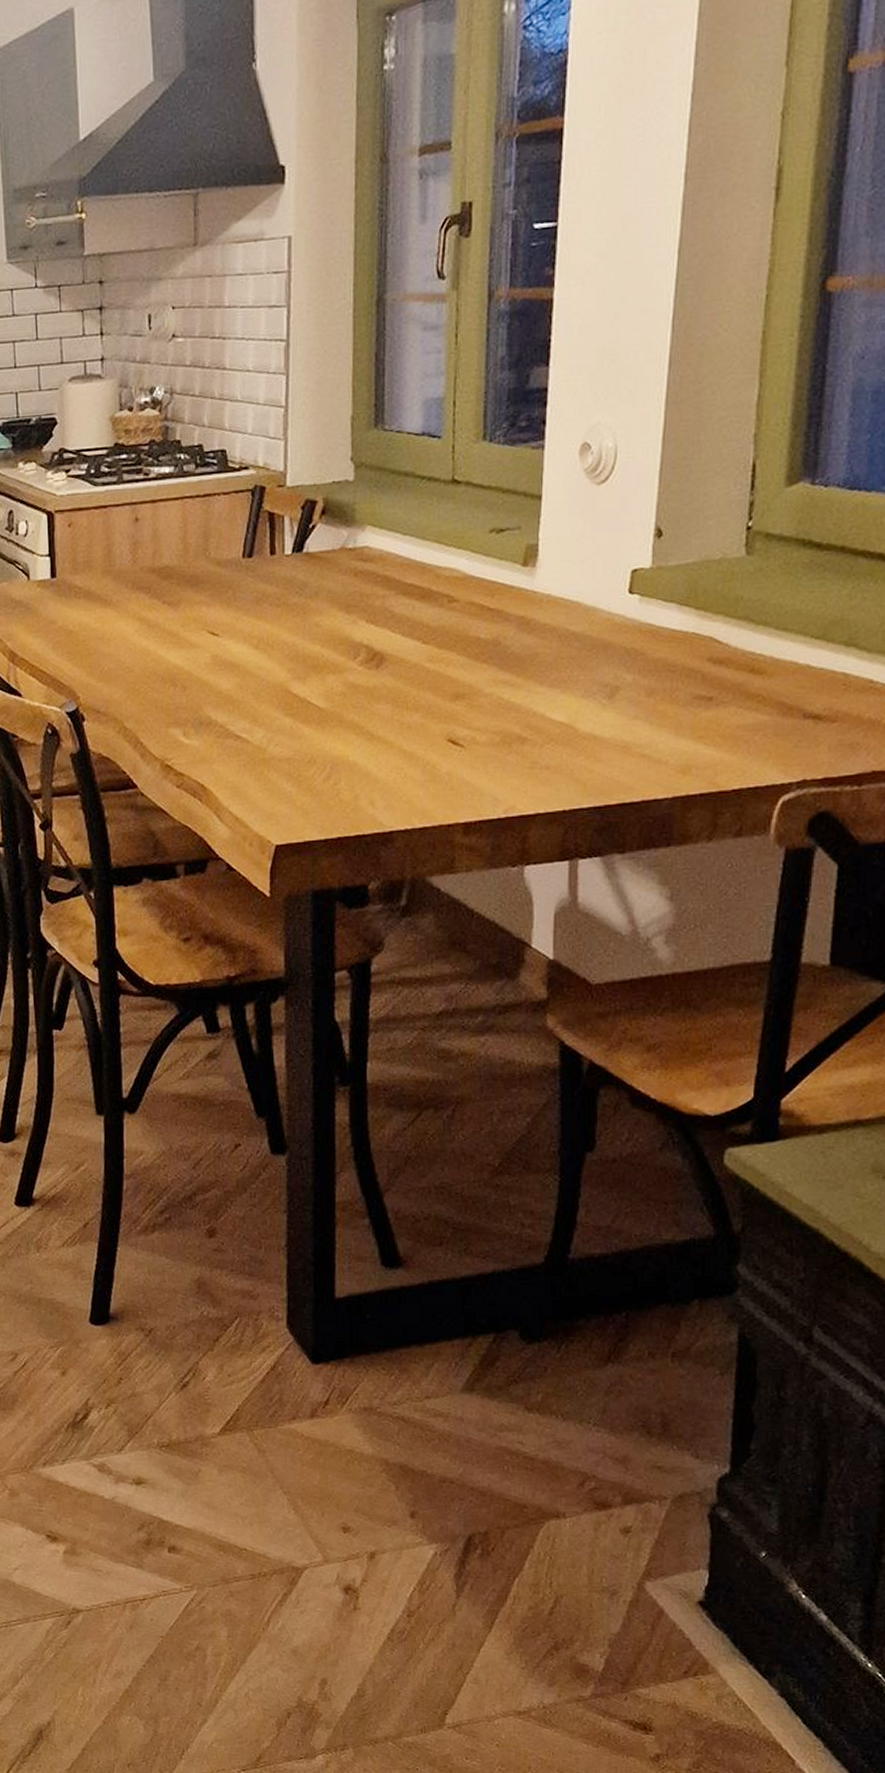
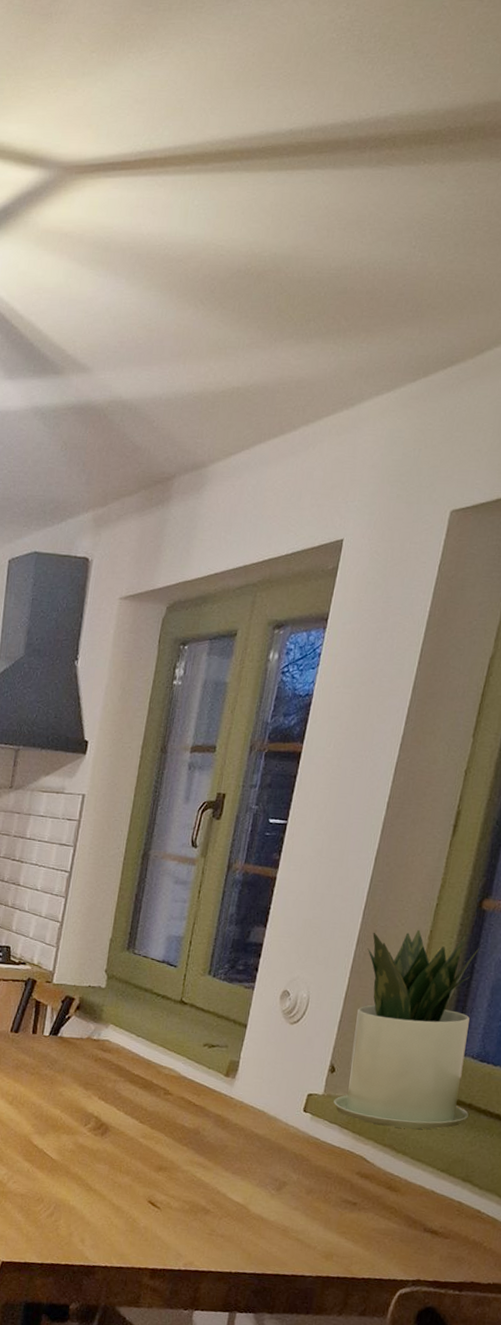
planter: none [666,330,844,594] -> present [333,930,479,1130]

